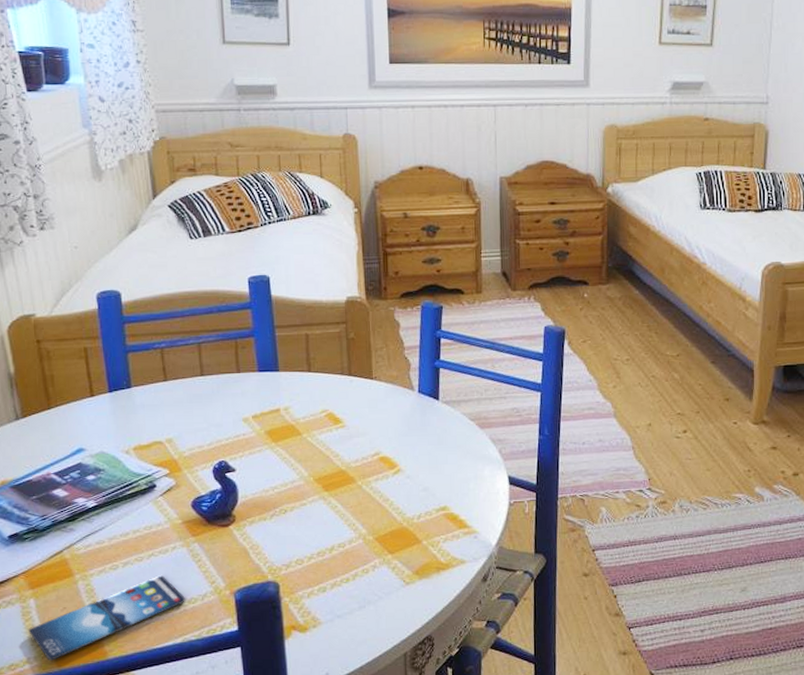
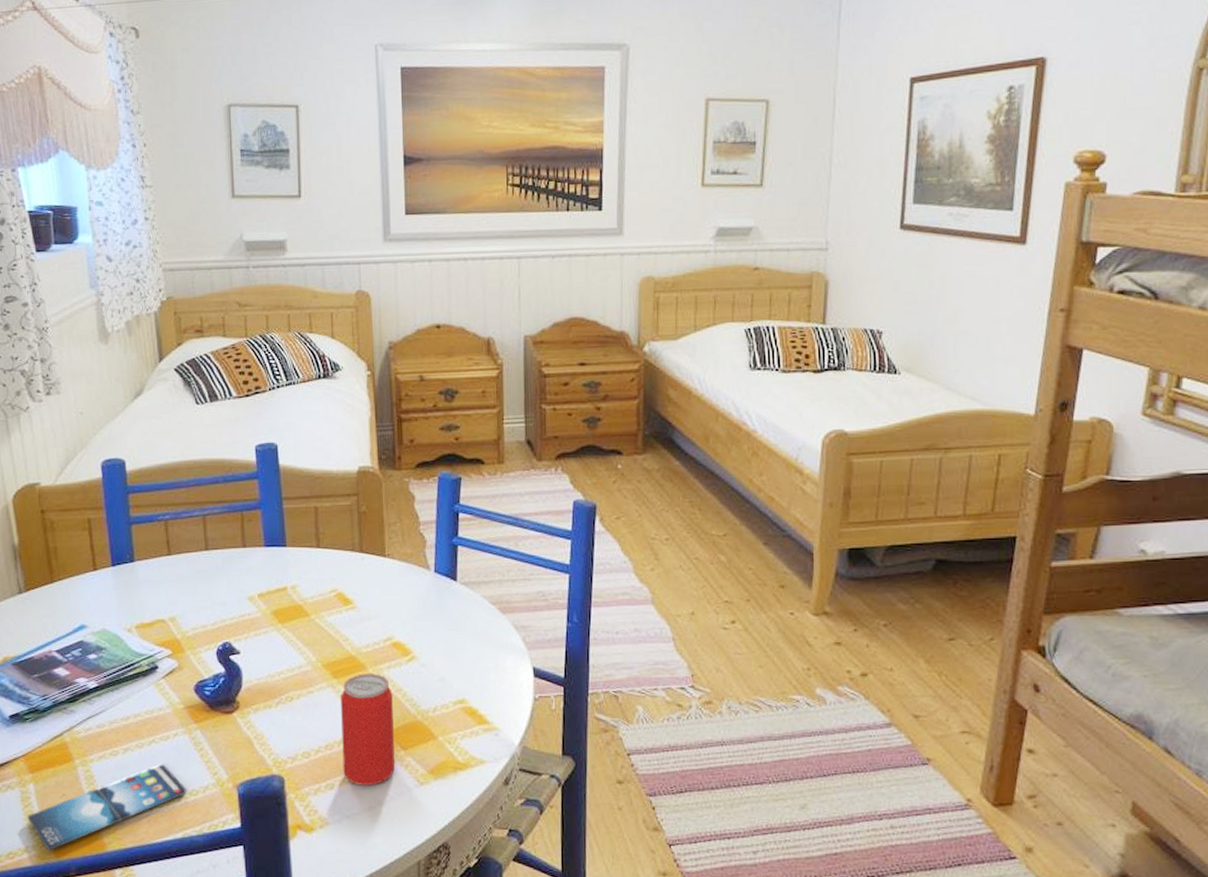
beverage can: none [331,486,383,588] -> present [340,674,395,786]

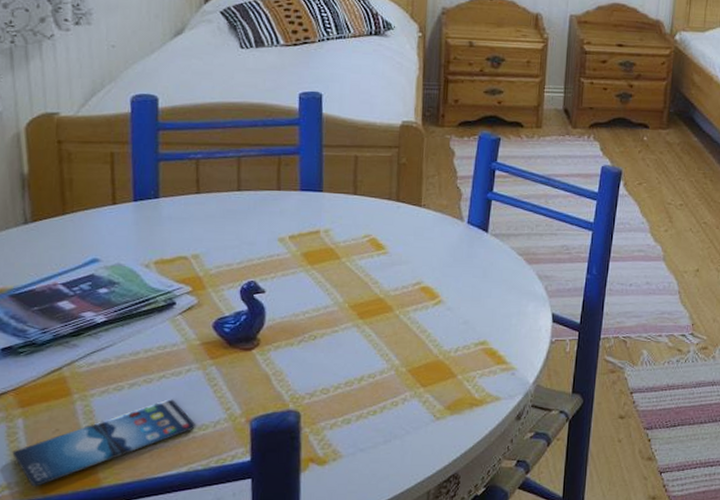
beverage can: present [340,674,395,786] -> none [361,315,417,421]

